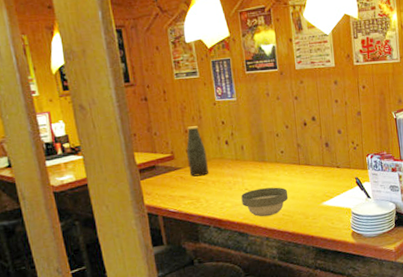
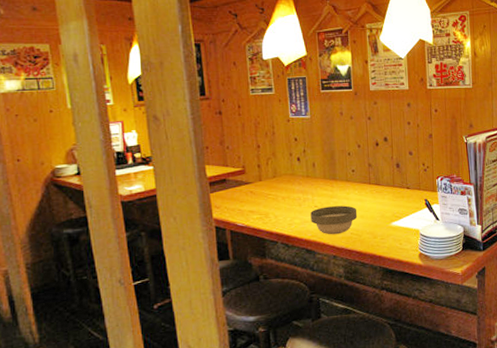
bottle: present [186,126,208,177] -> none [258,141,279,192]

